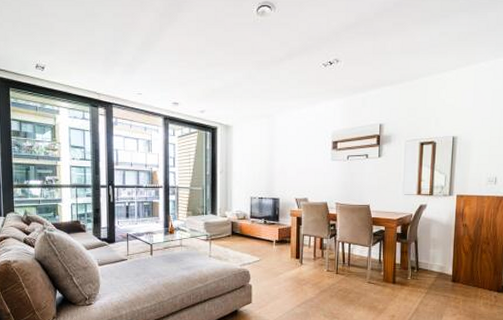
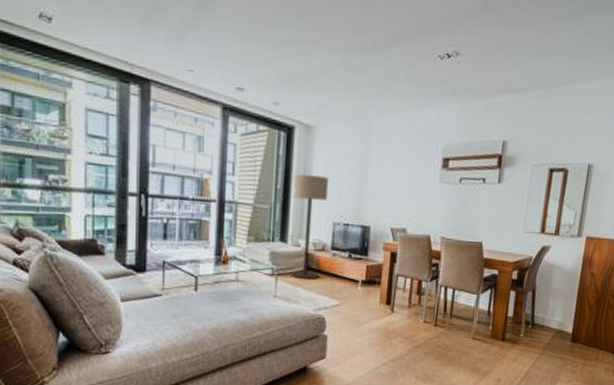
floor lamp: none [218,162,245,243] -> present [292,174,329,280]

